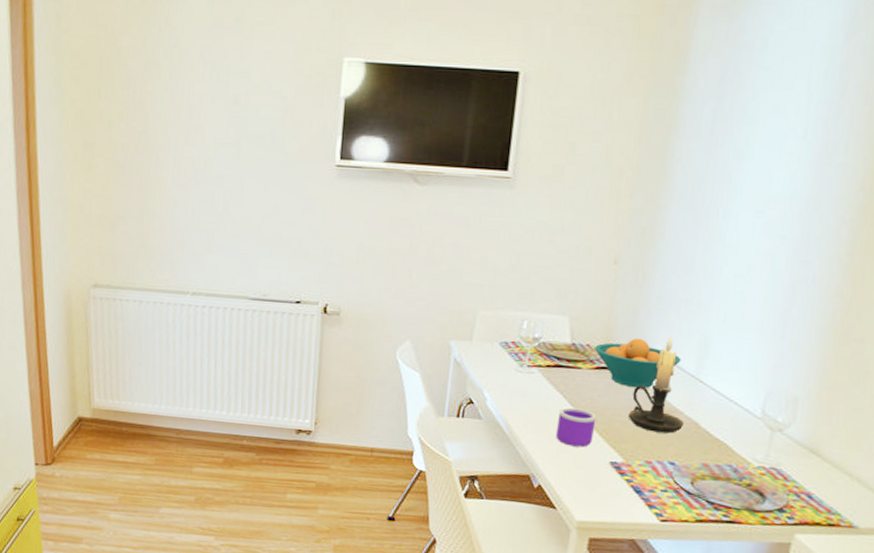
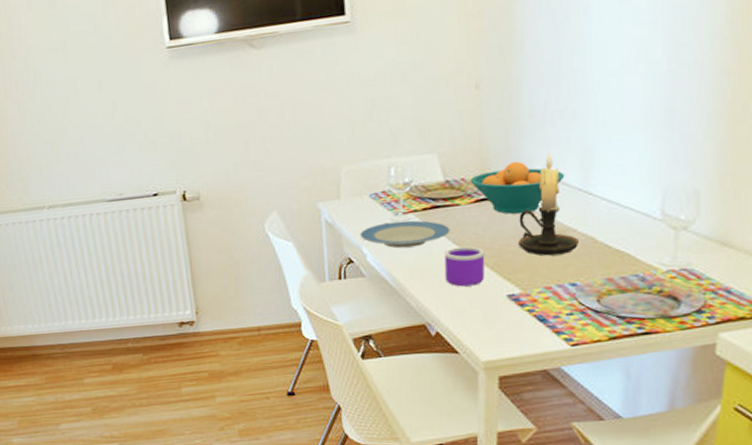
plate: none [484,371,569,400] -> present [360,220,450,249]

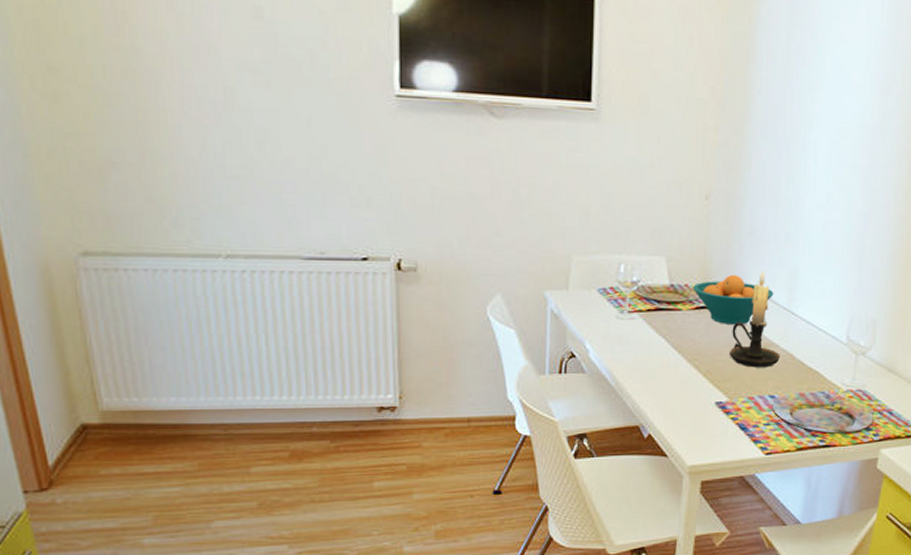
plate: present [360,220,450,249] -> none [584,319,671,347]
mug: present [444,246,485,287] -> none [661,351,699,391]

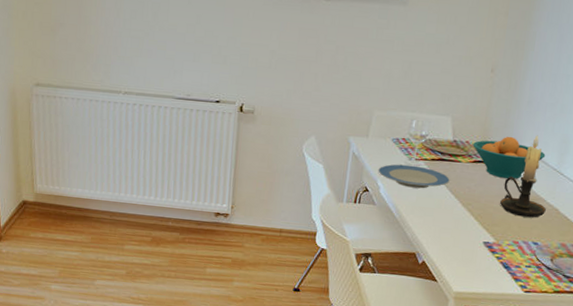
plate: none [584,319,671,347] -> present [378,164,450,189]

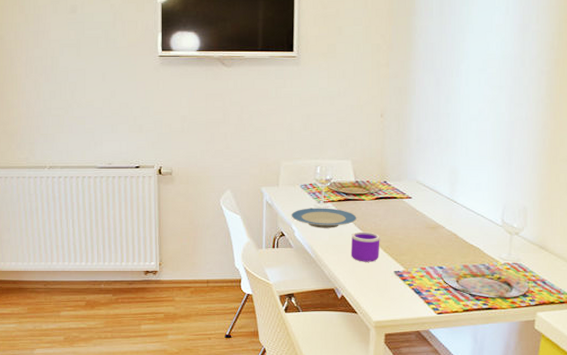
mug: none [438,195,473,230] -> present [350,232,380,262]
fruit bowl: present [473,136,546,179] -> none [373,172,439,212]
candle holder: present [500,135,546,218] -> none [404,169,446,245]

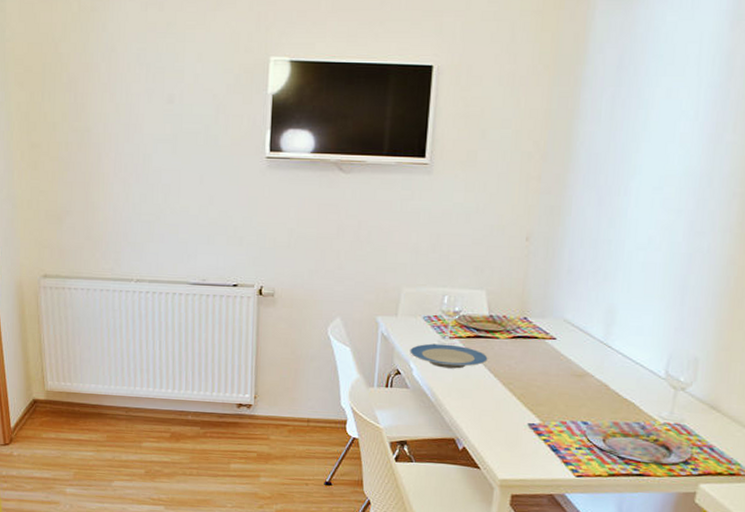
mug: present [350,232,380,262] -> none [477,374,514,411]

